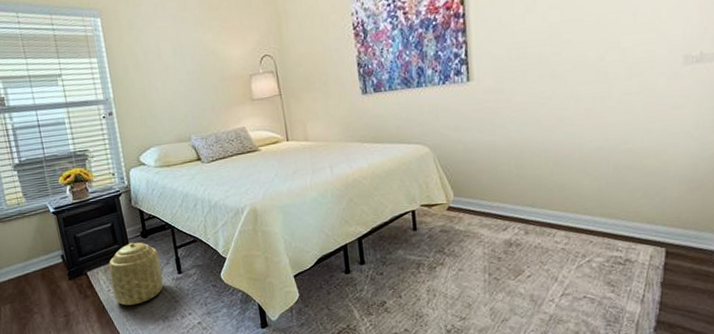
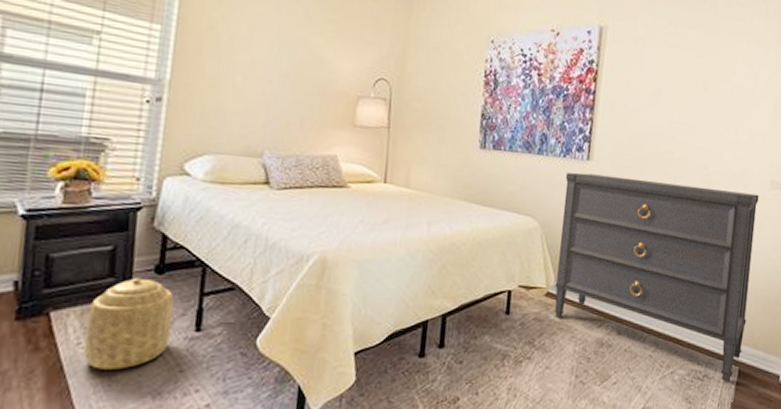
dresser: none [448,74,671,264] -> present [554,172,759,383]

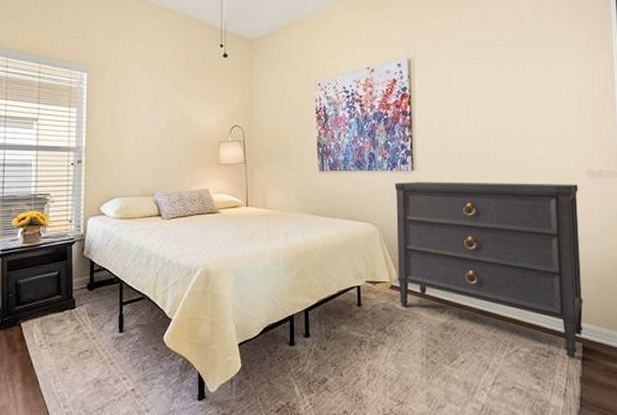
basket: present [83,277,174,370] -> none [45,294,103,364]

